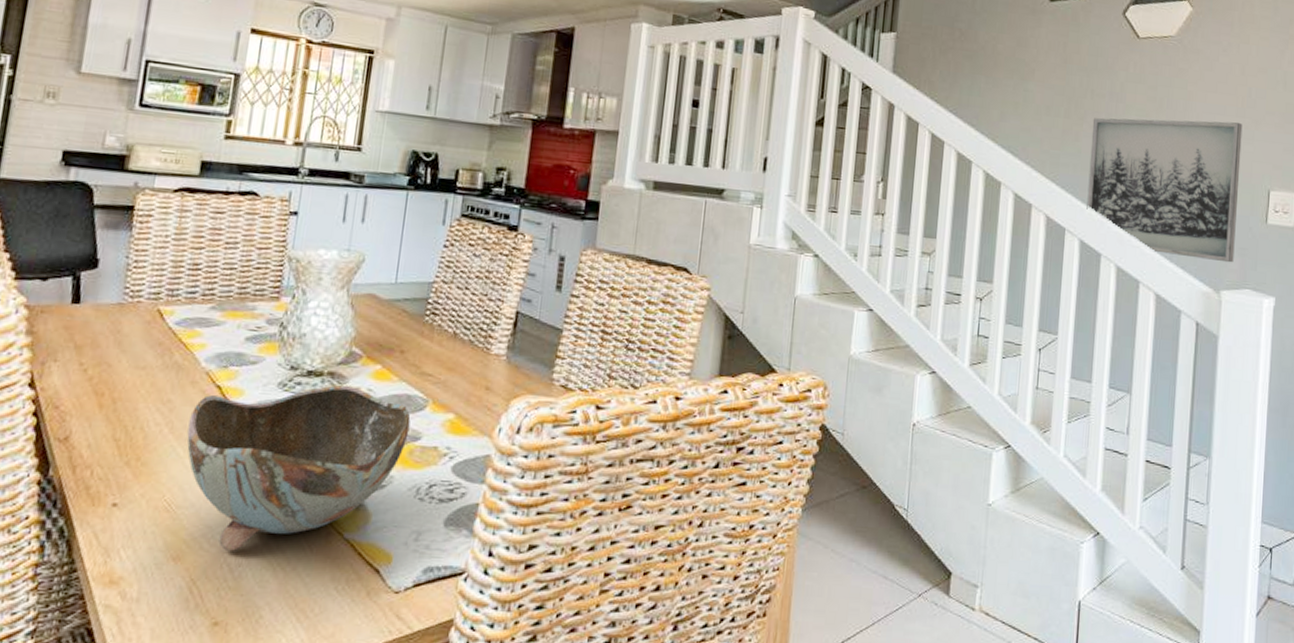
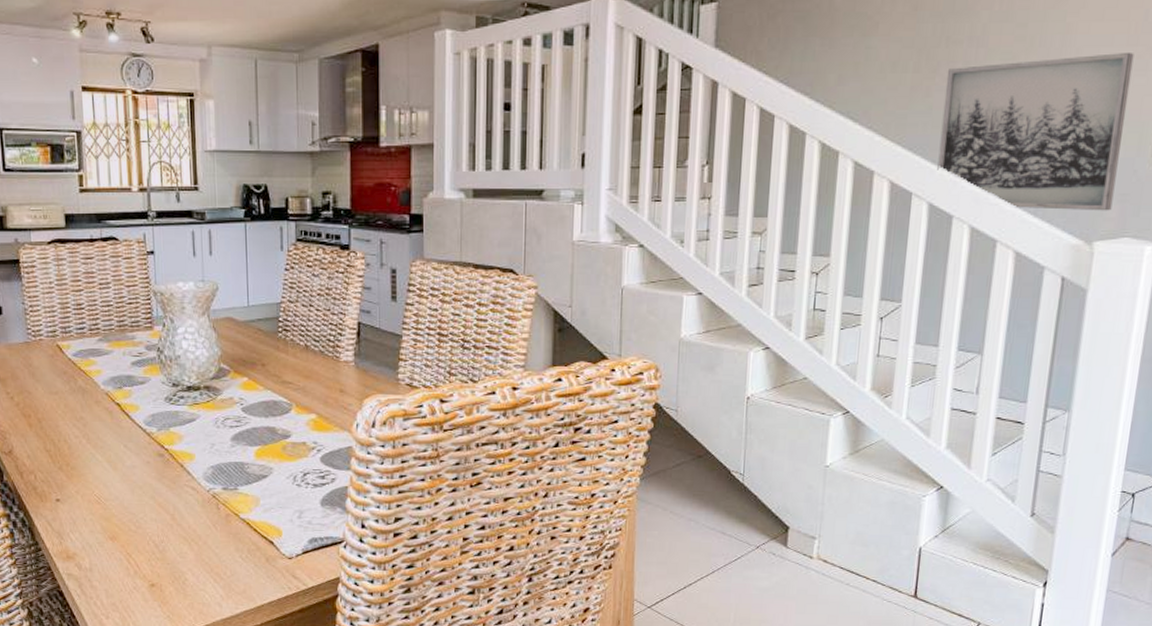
bowl: present [187,385,411,551] -> none [100,396,280,531]

